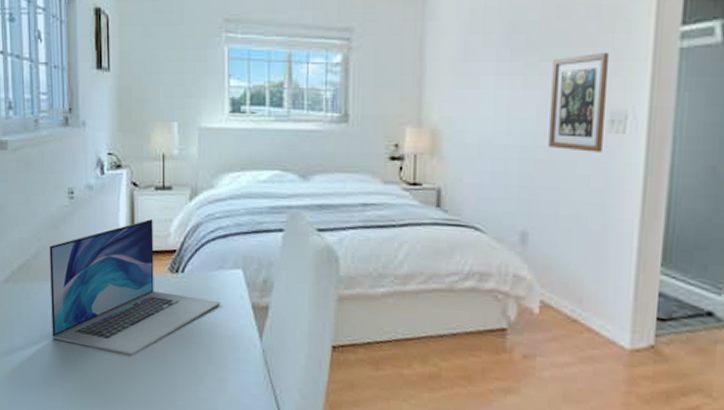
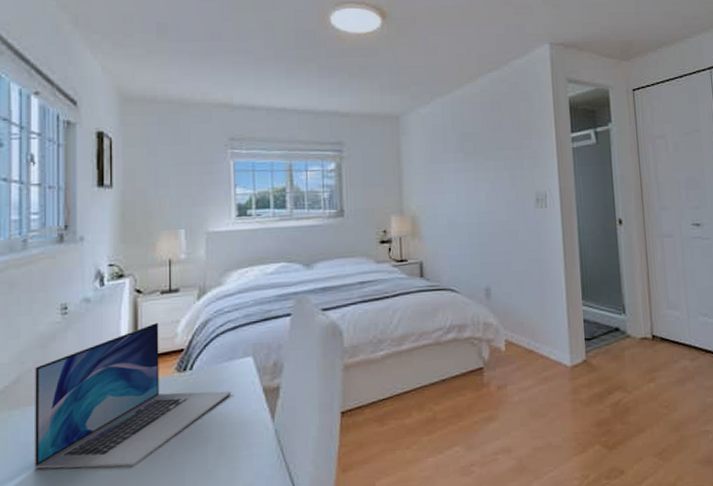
wall art: present [548,51,610,153] -> none [494,152,533,223]

